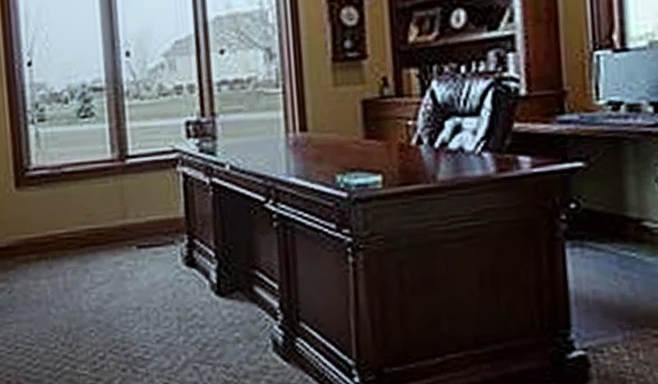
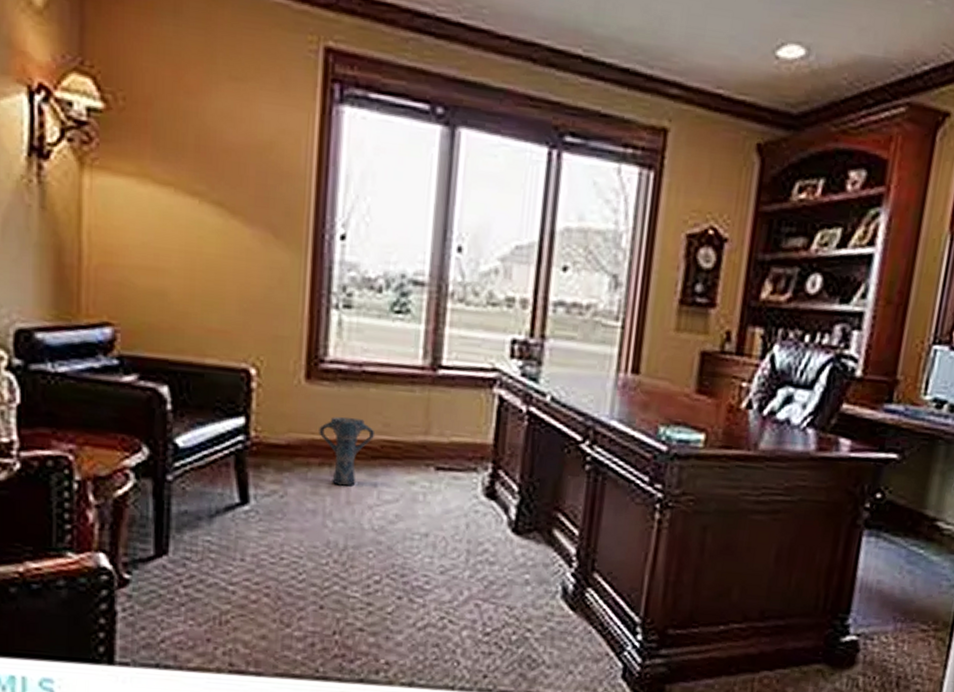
vase: none [32,213,81,275] -> present [319,416,375,486]

